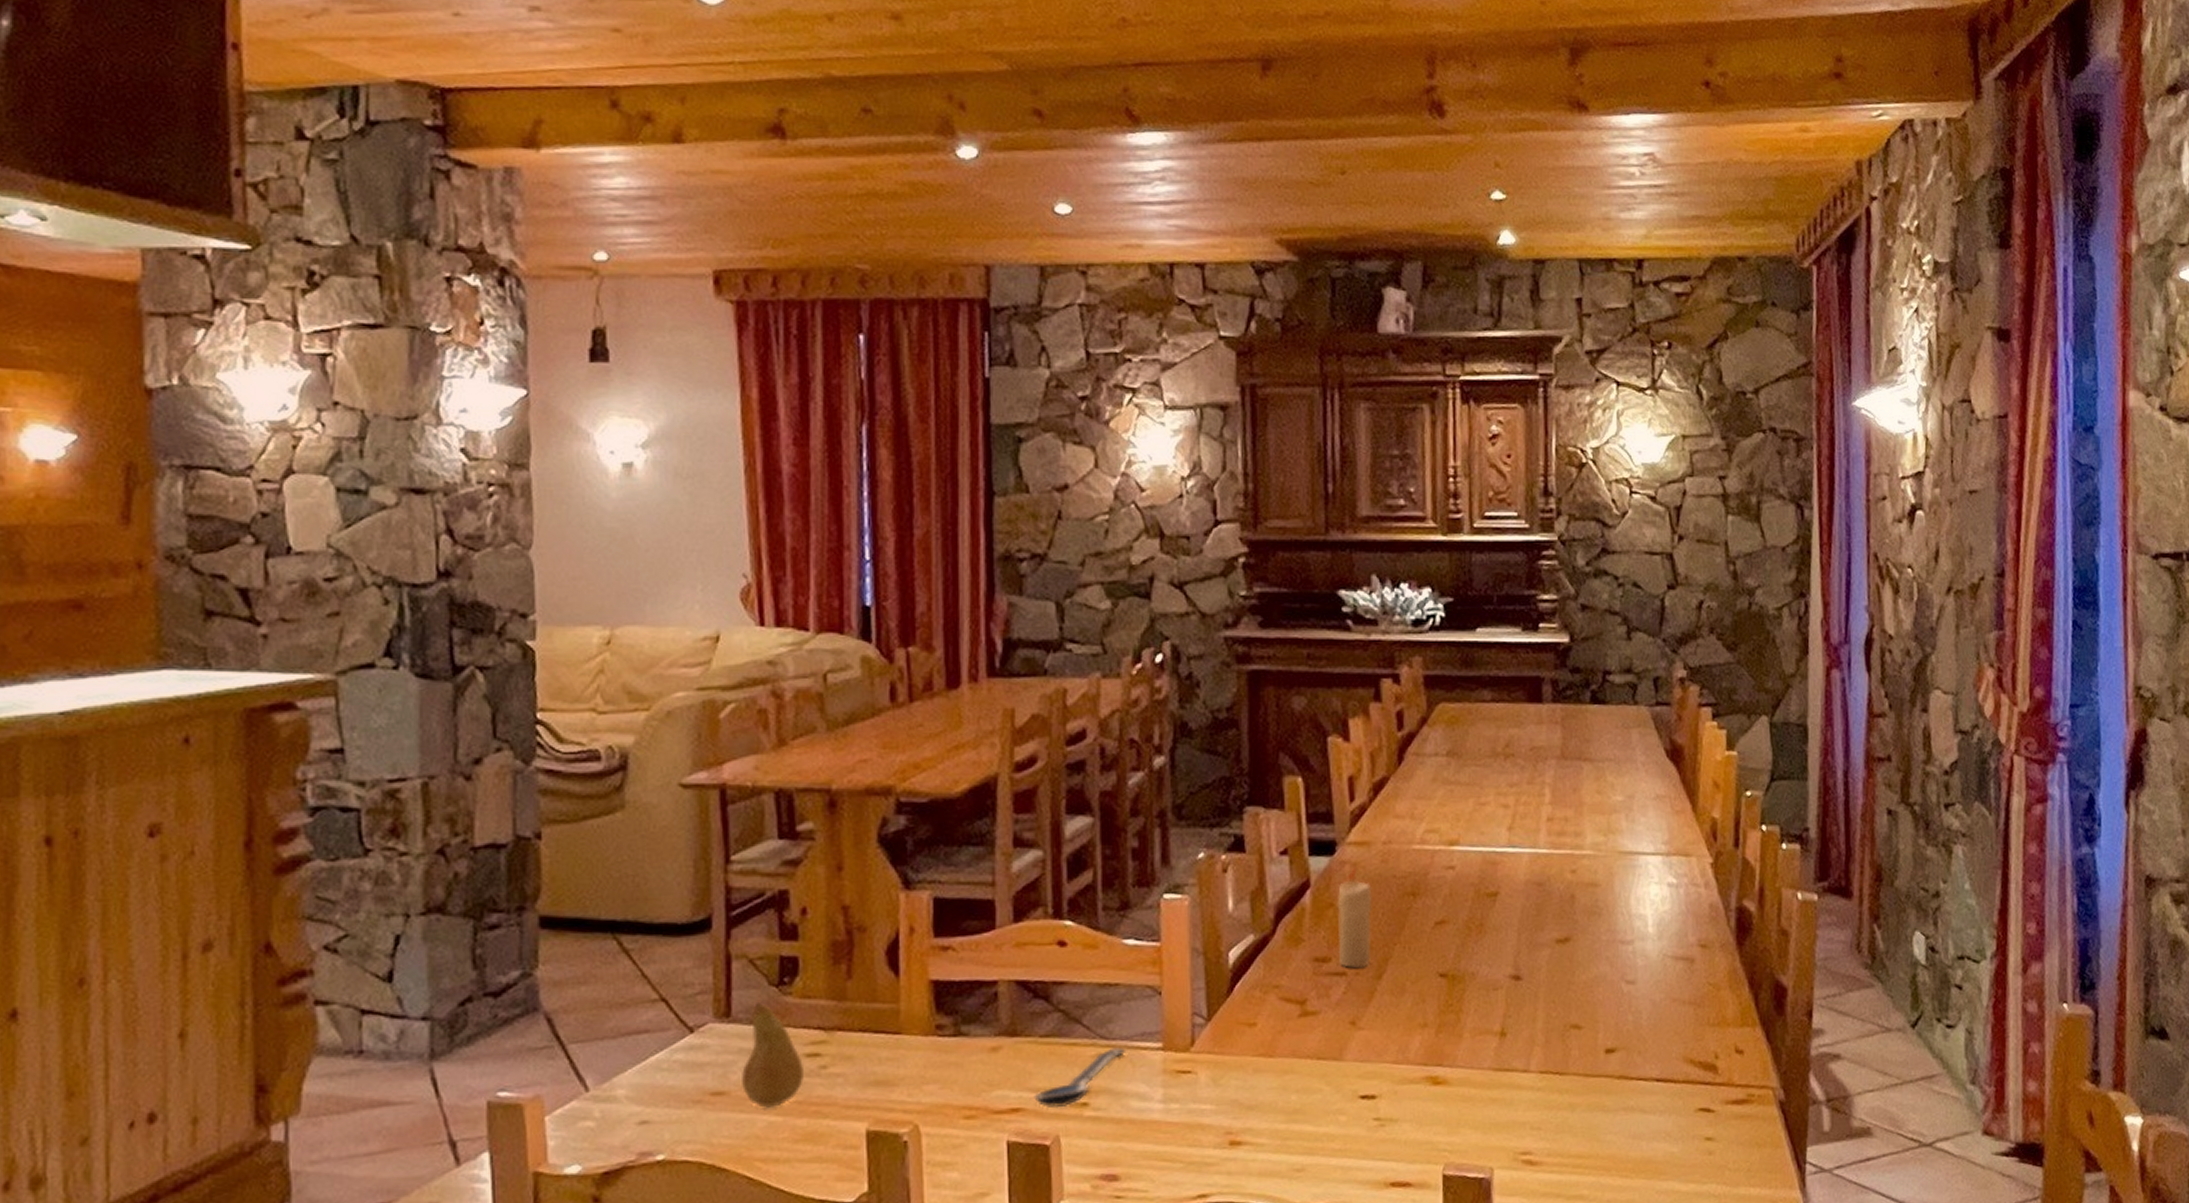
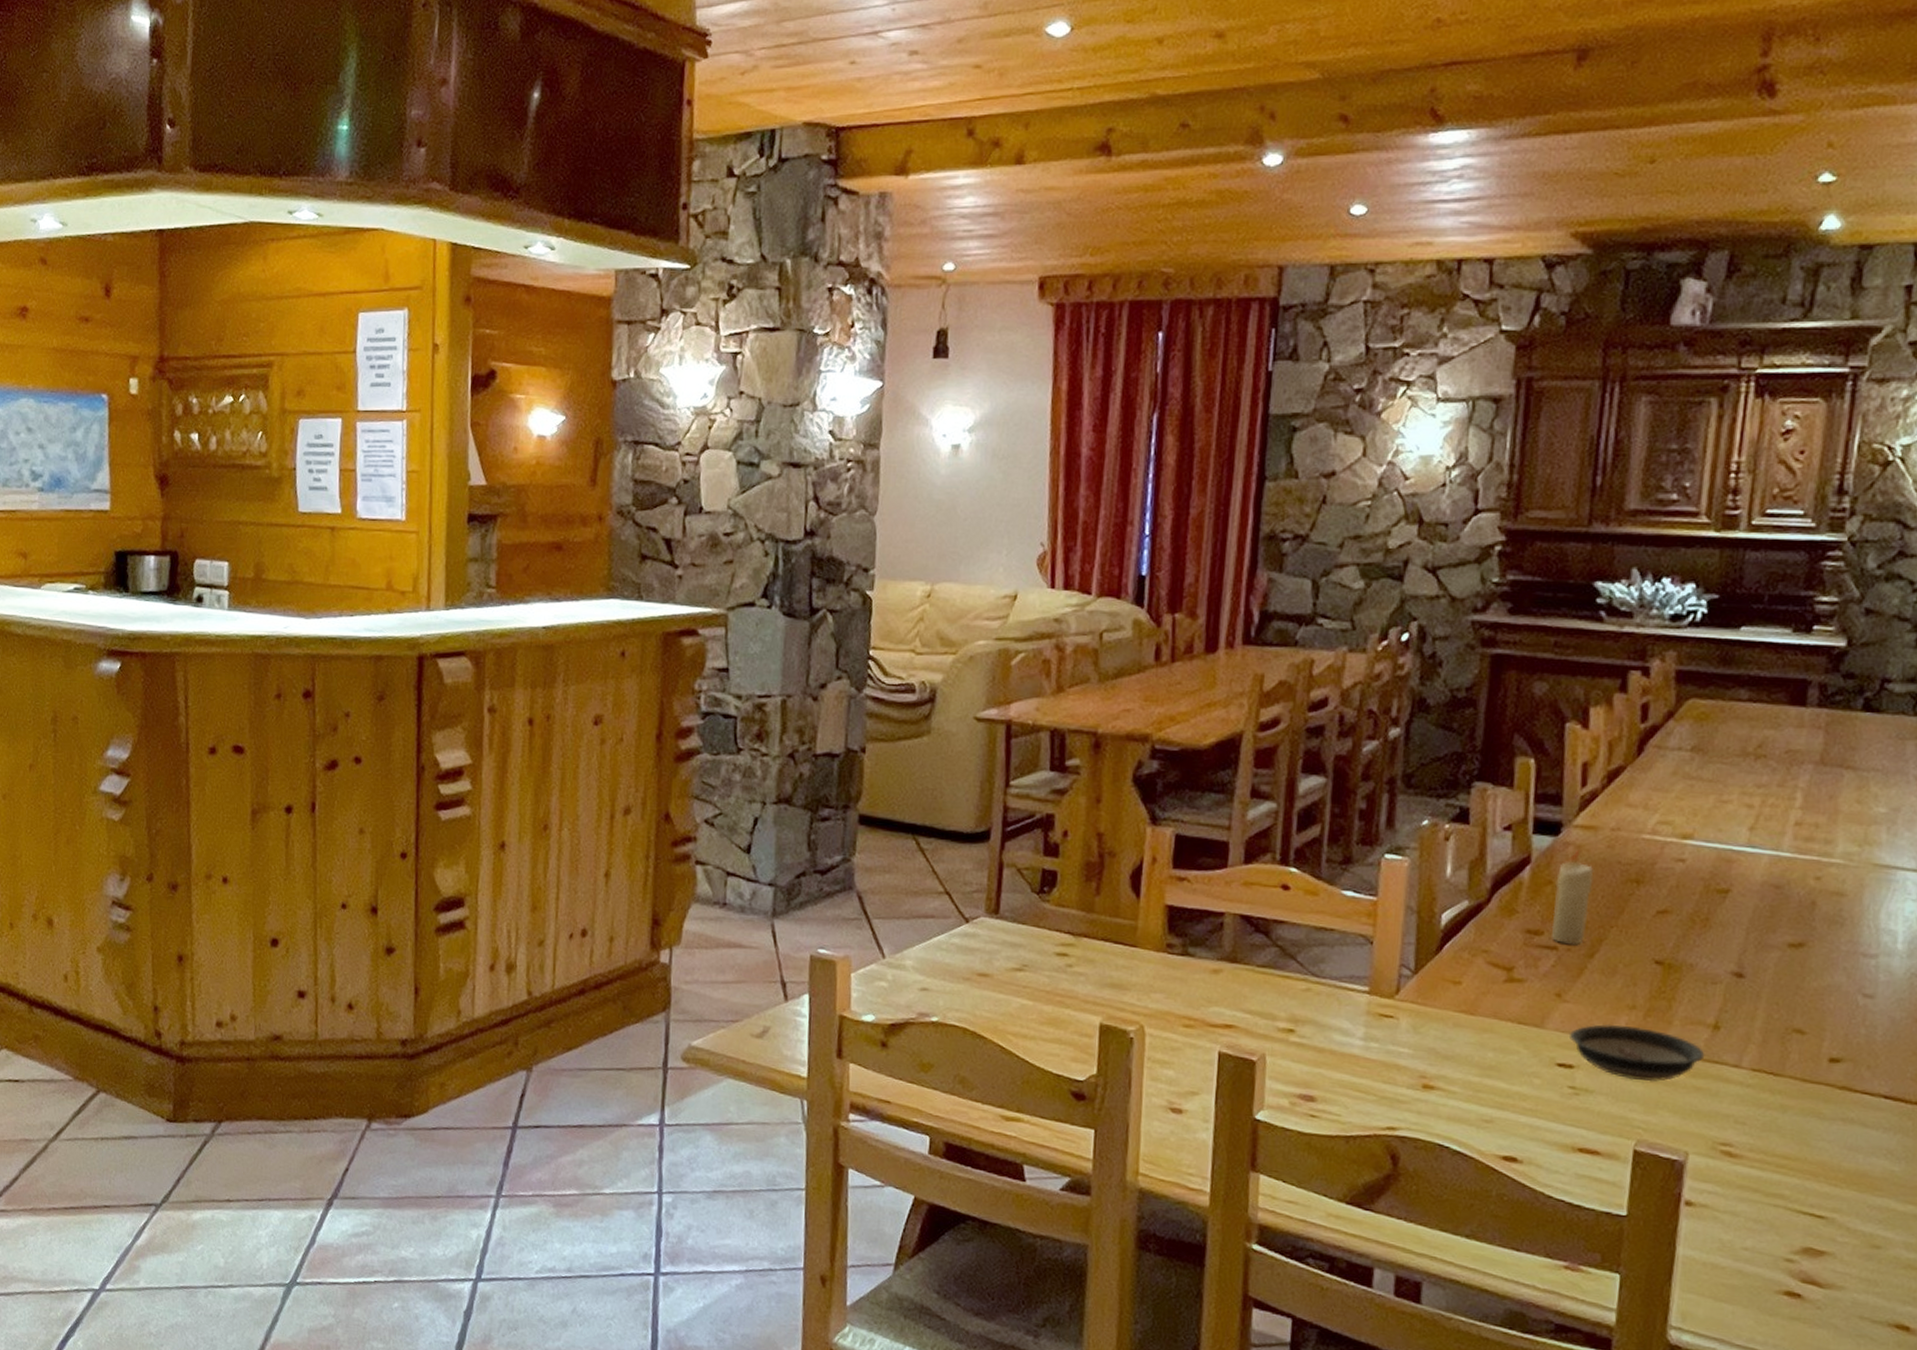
fruit: present [742,1003,804,1108] -> none [1003,905,1053,993]
spoon: present [1034,1047,1125,1108] -> none [1246,985,1333,1030]
saucer: none [1367,1045,1496,1102] -> present [1569,1024,1705,1082]

